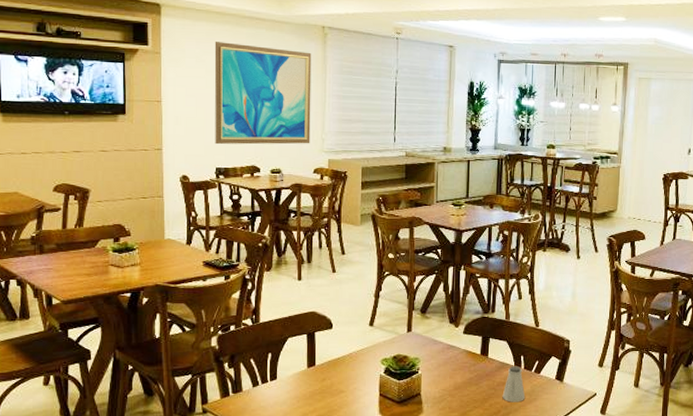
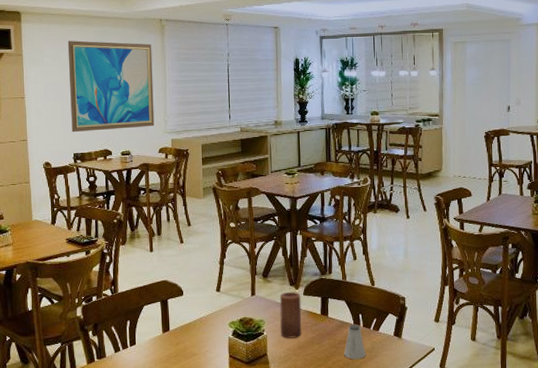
candle: none [436,330,461,378] -> present [280,292,302,338]

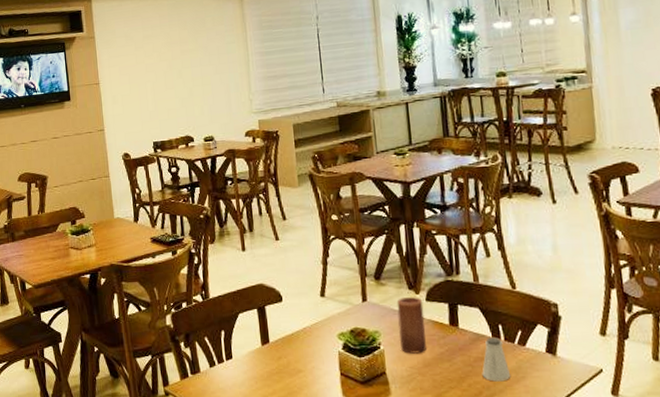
wall art: present [67,40,155,133] -> none [140,13,239,119]

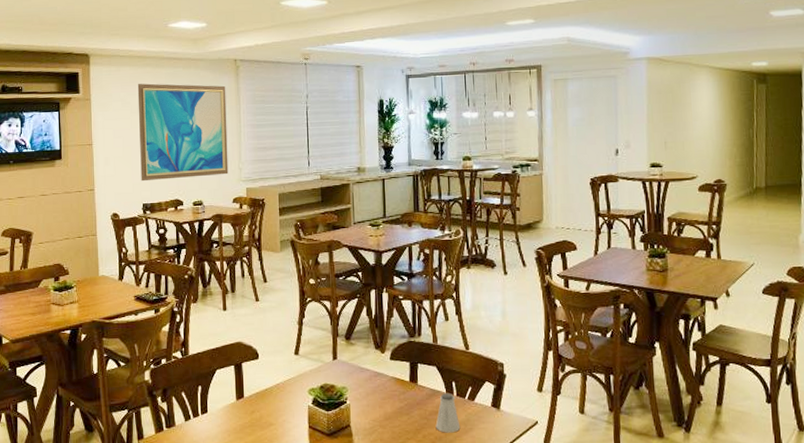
wall art: none [140,13,239,119] -> present [137,83,229,182]
candle: present [396,297,427,354] -> none [364,356,389,408]

